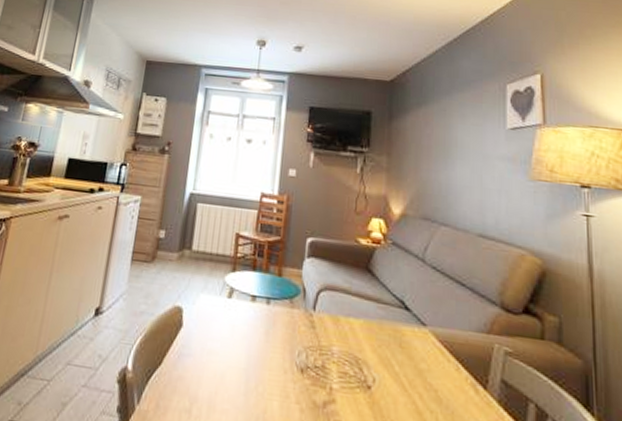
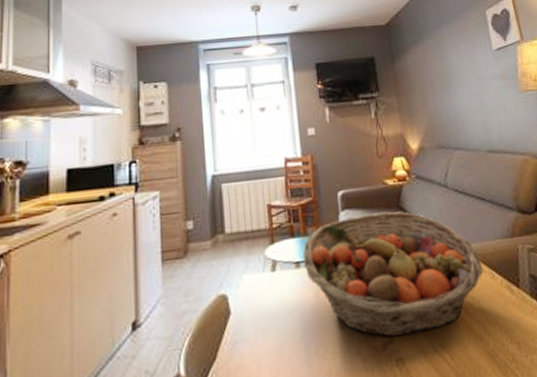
fruit basket: none [259,265,448,405] -> present [302,211,484,338]

